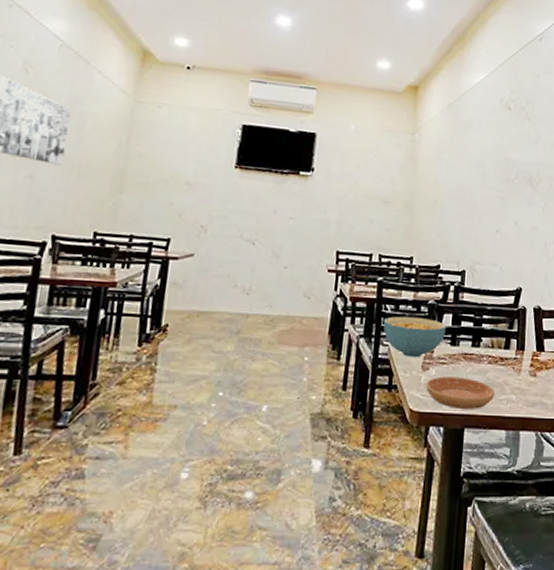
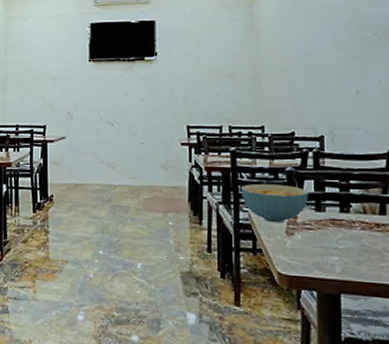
saucer: present [425,376,496,409] -> none [292,241,374,276]

